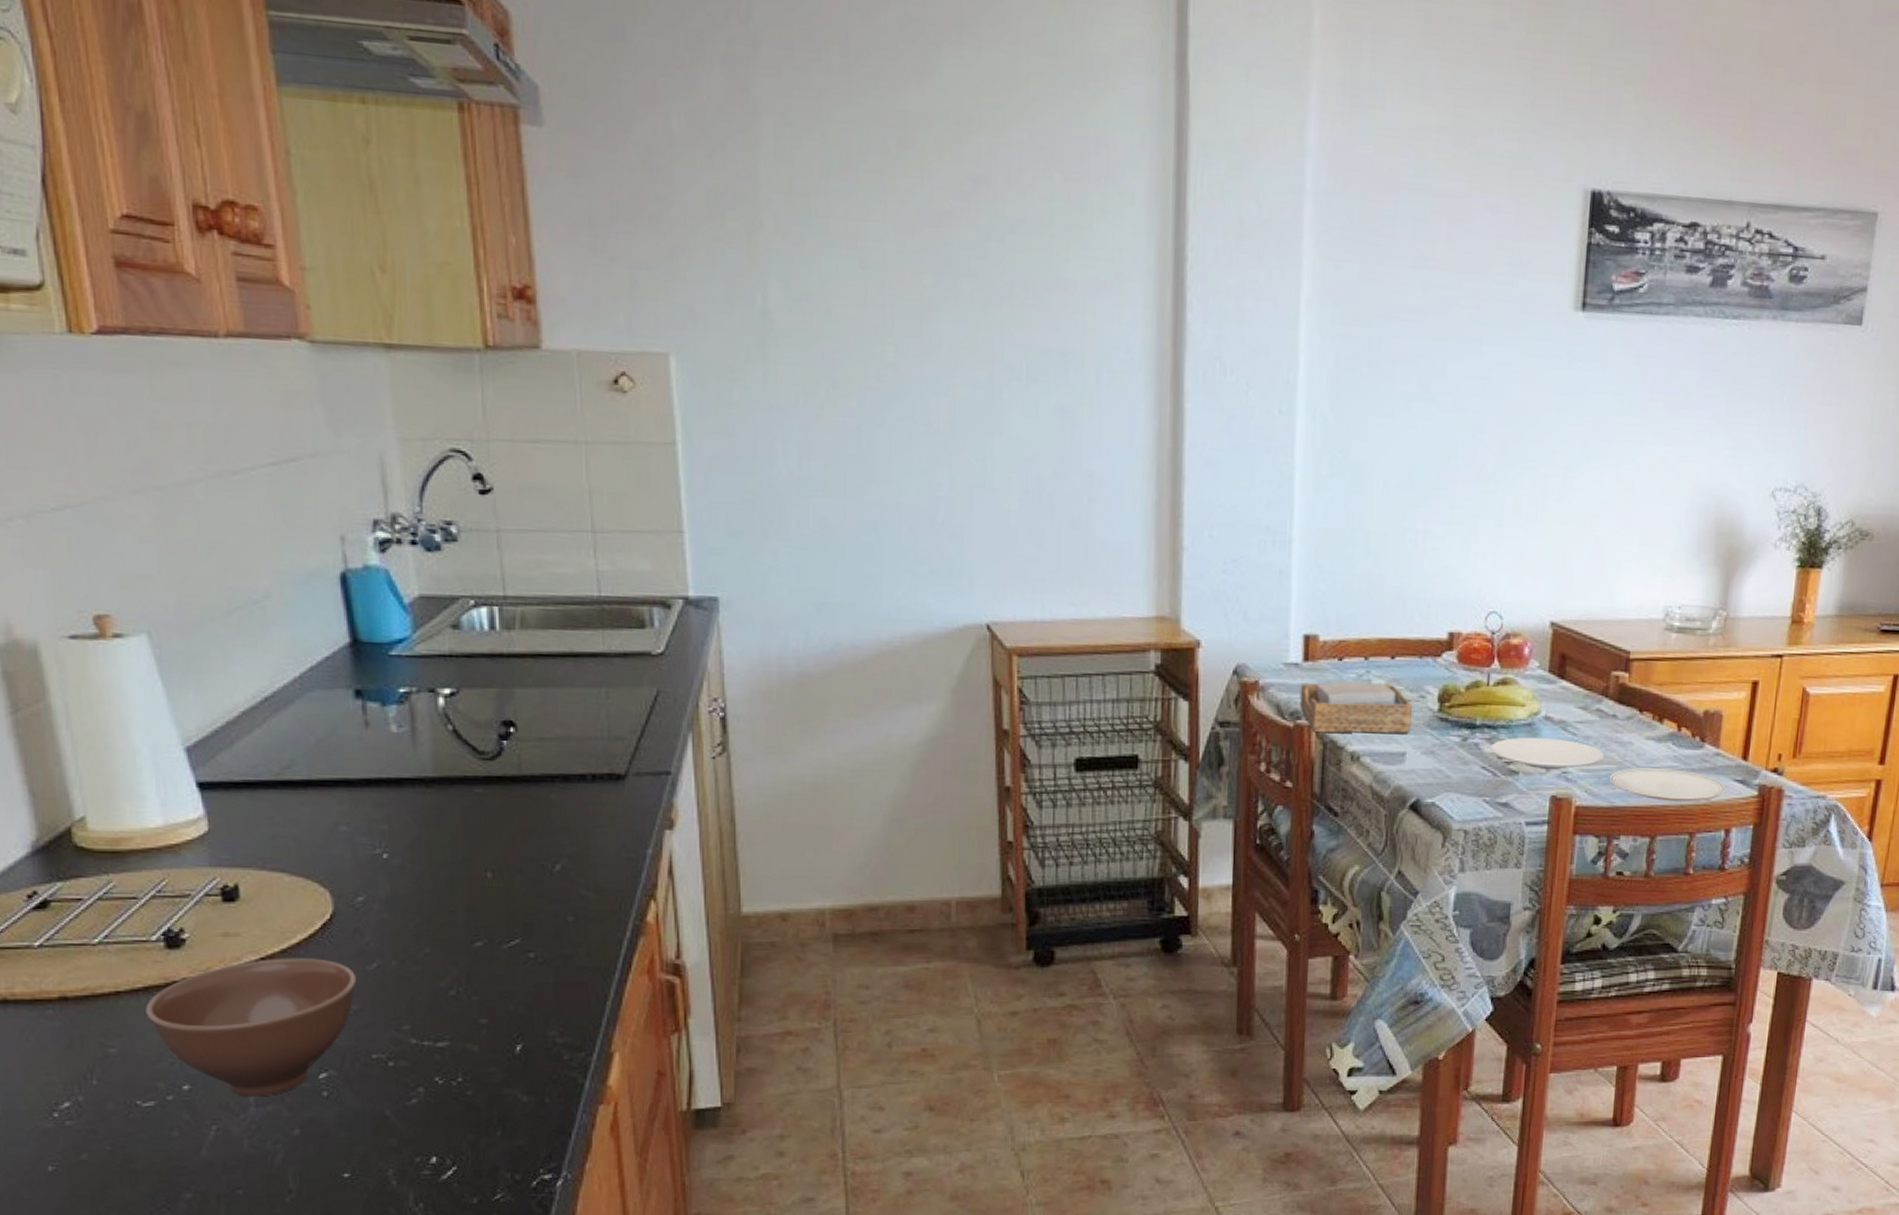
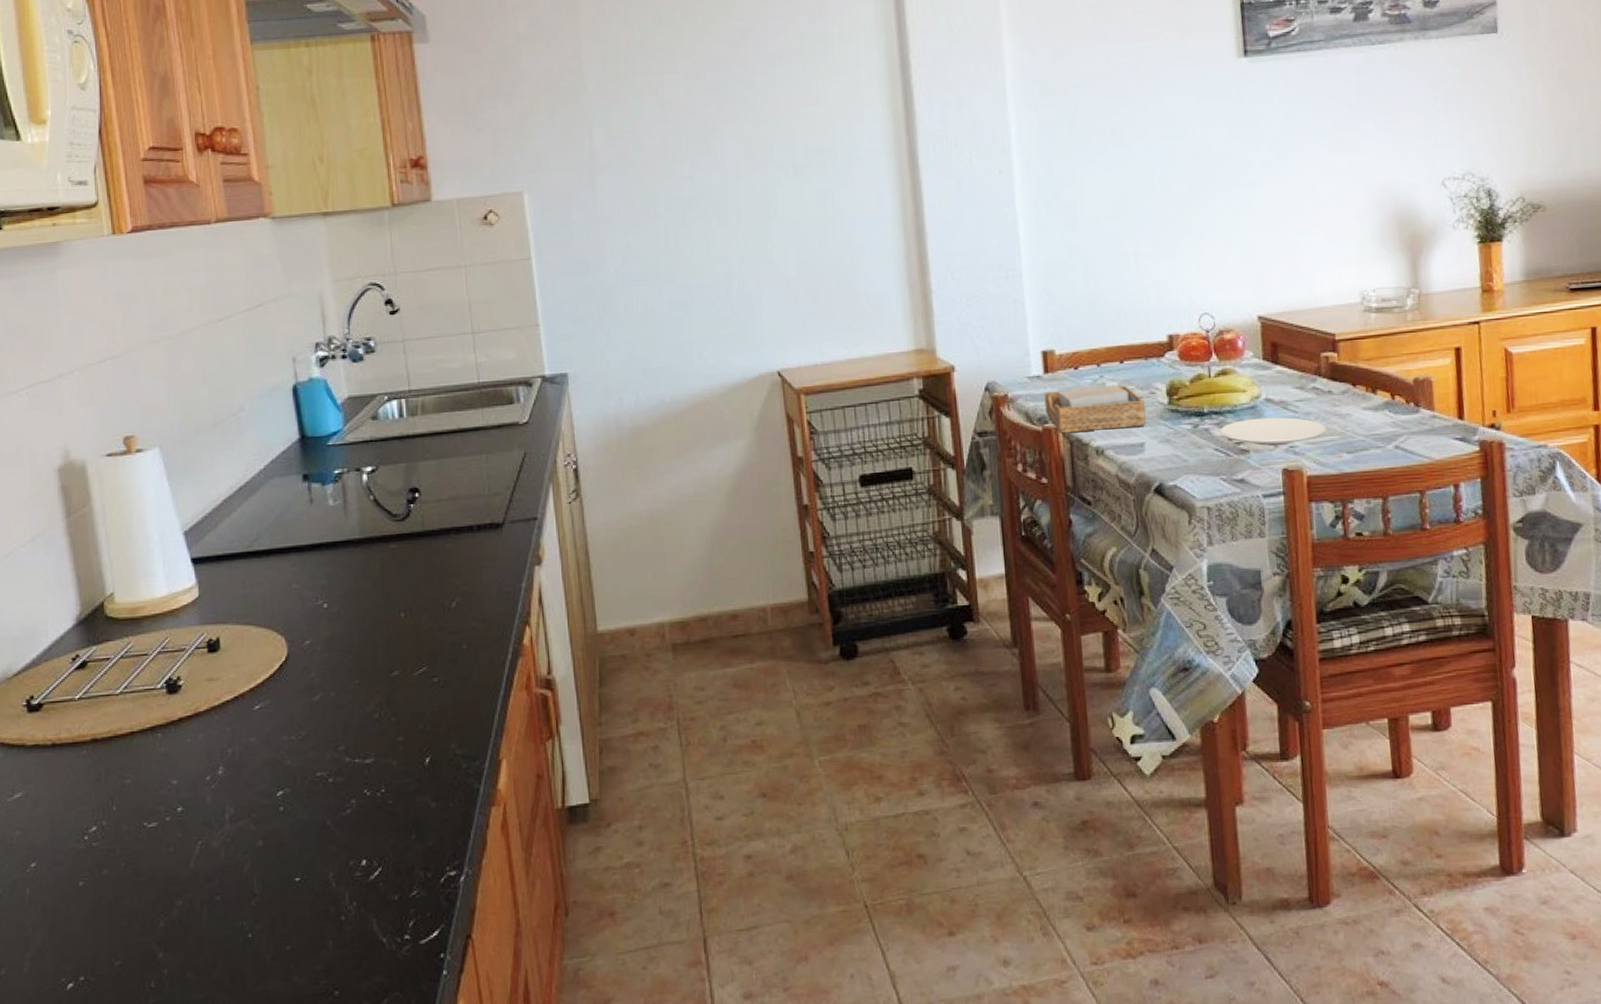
bowl: present [146,958,357,1097] -> none [152,694,305,815]
plate: present [1609,768,1726,802] -> none [1334,434,1448,464]

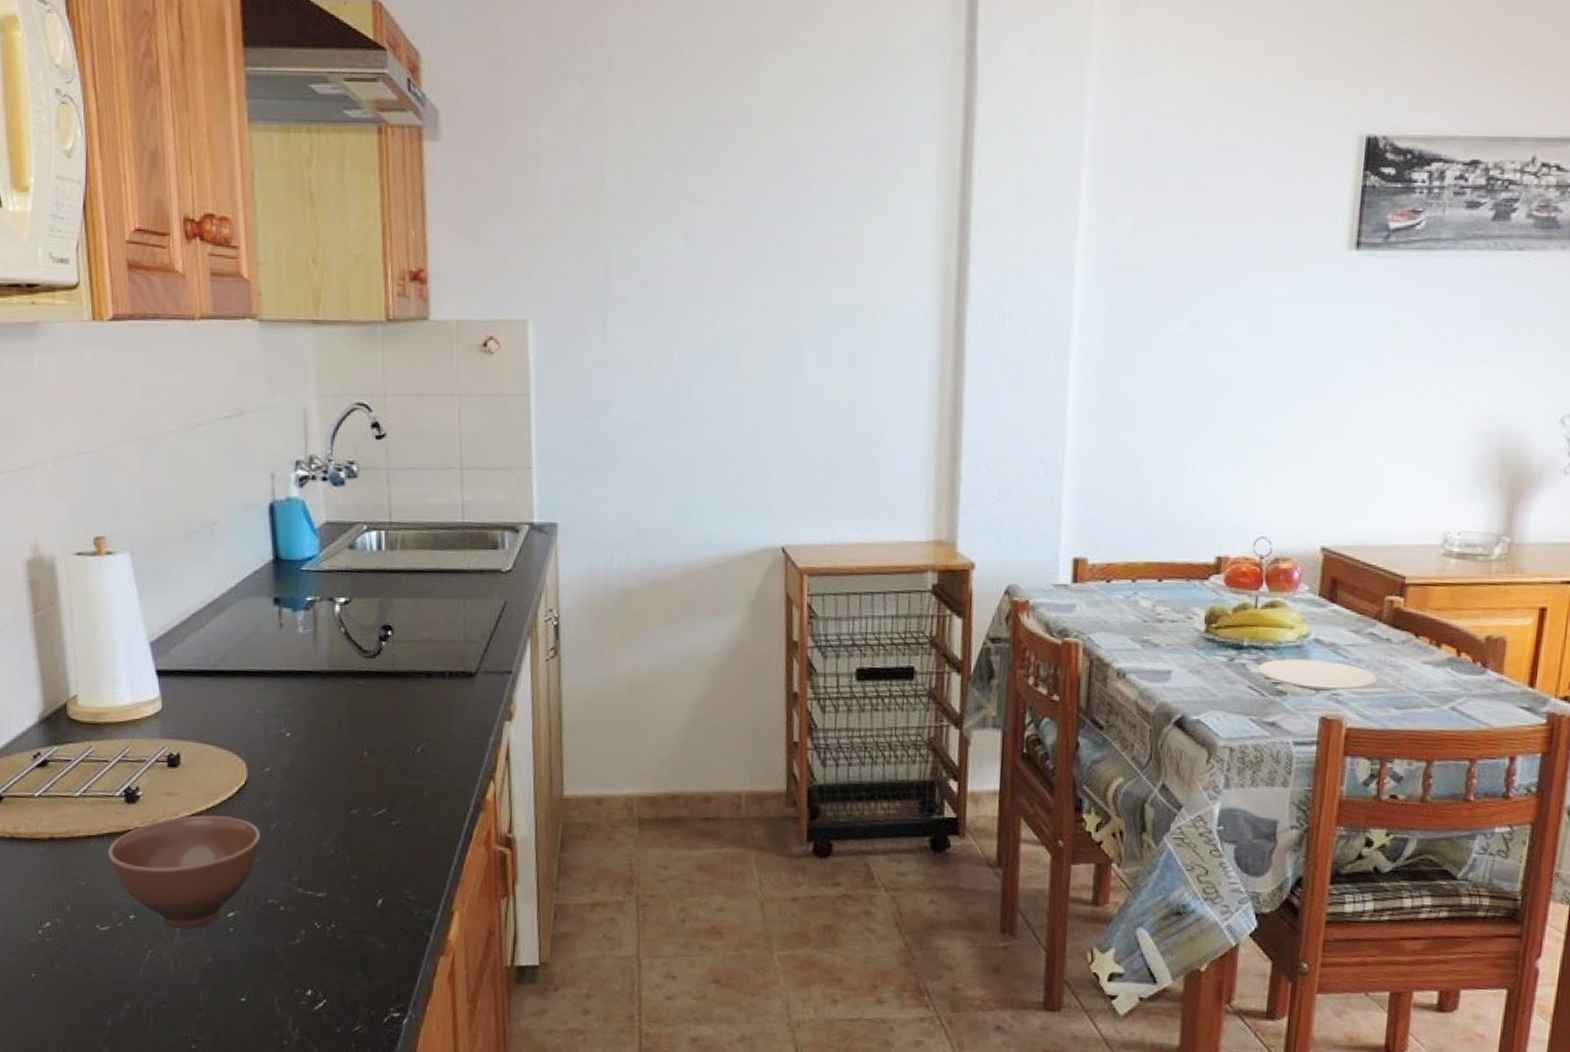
bowl: none [152,694,305,815] -> present [108,815,261,929]
napkin holder: present [1044,384,1147,434] -> none [1067,602,1179,653]

